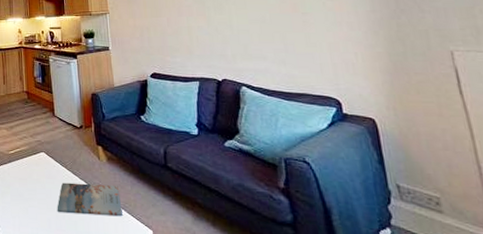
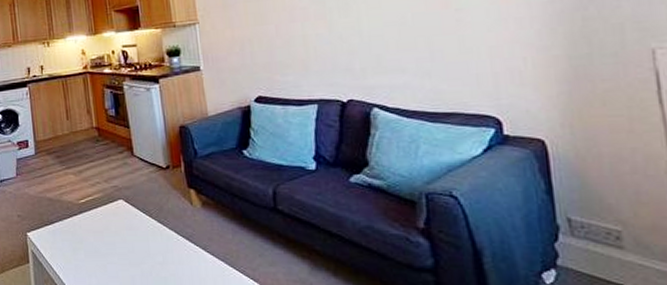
magazine: present [57,182,123,216] -> none [141,234,223,269]

